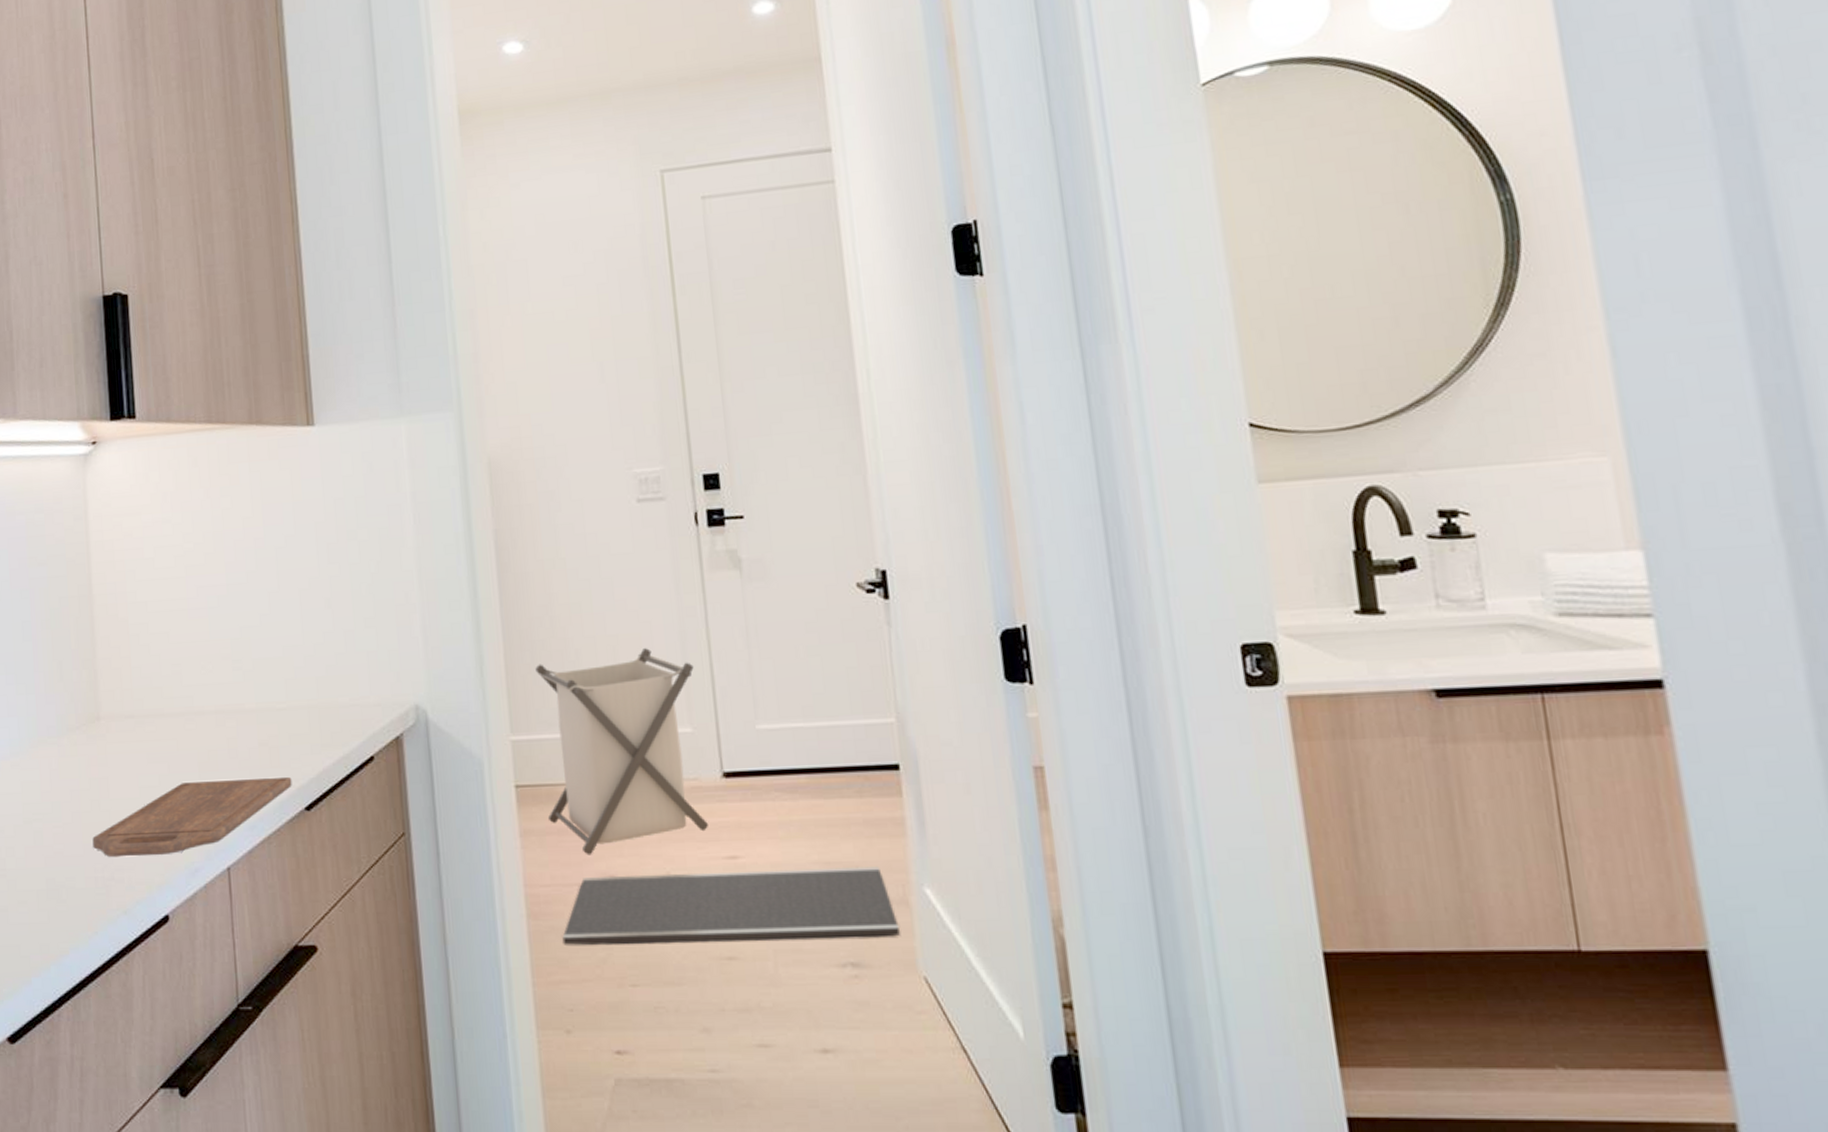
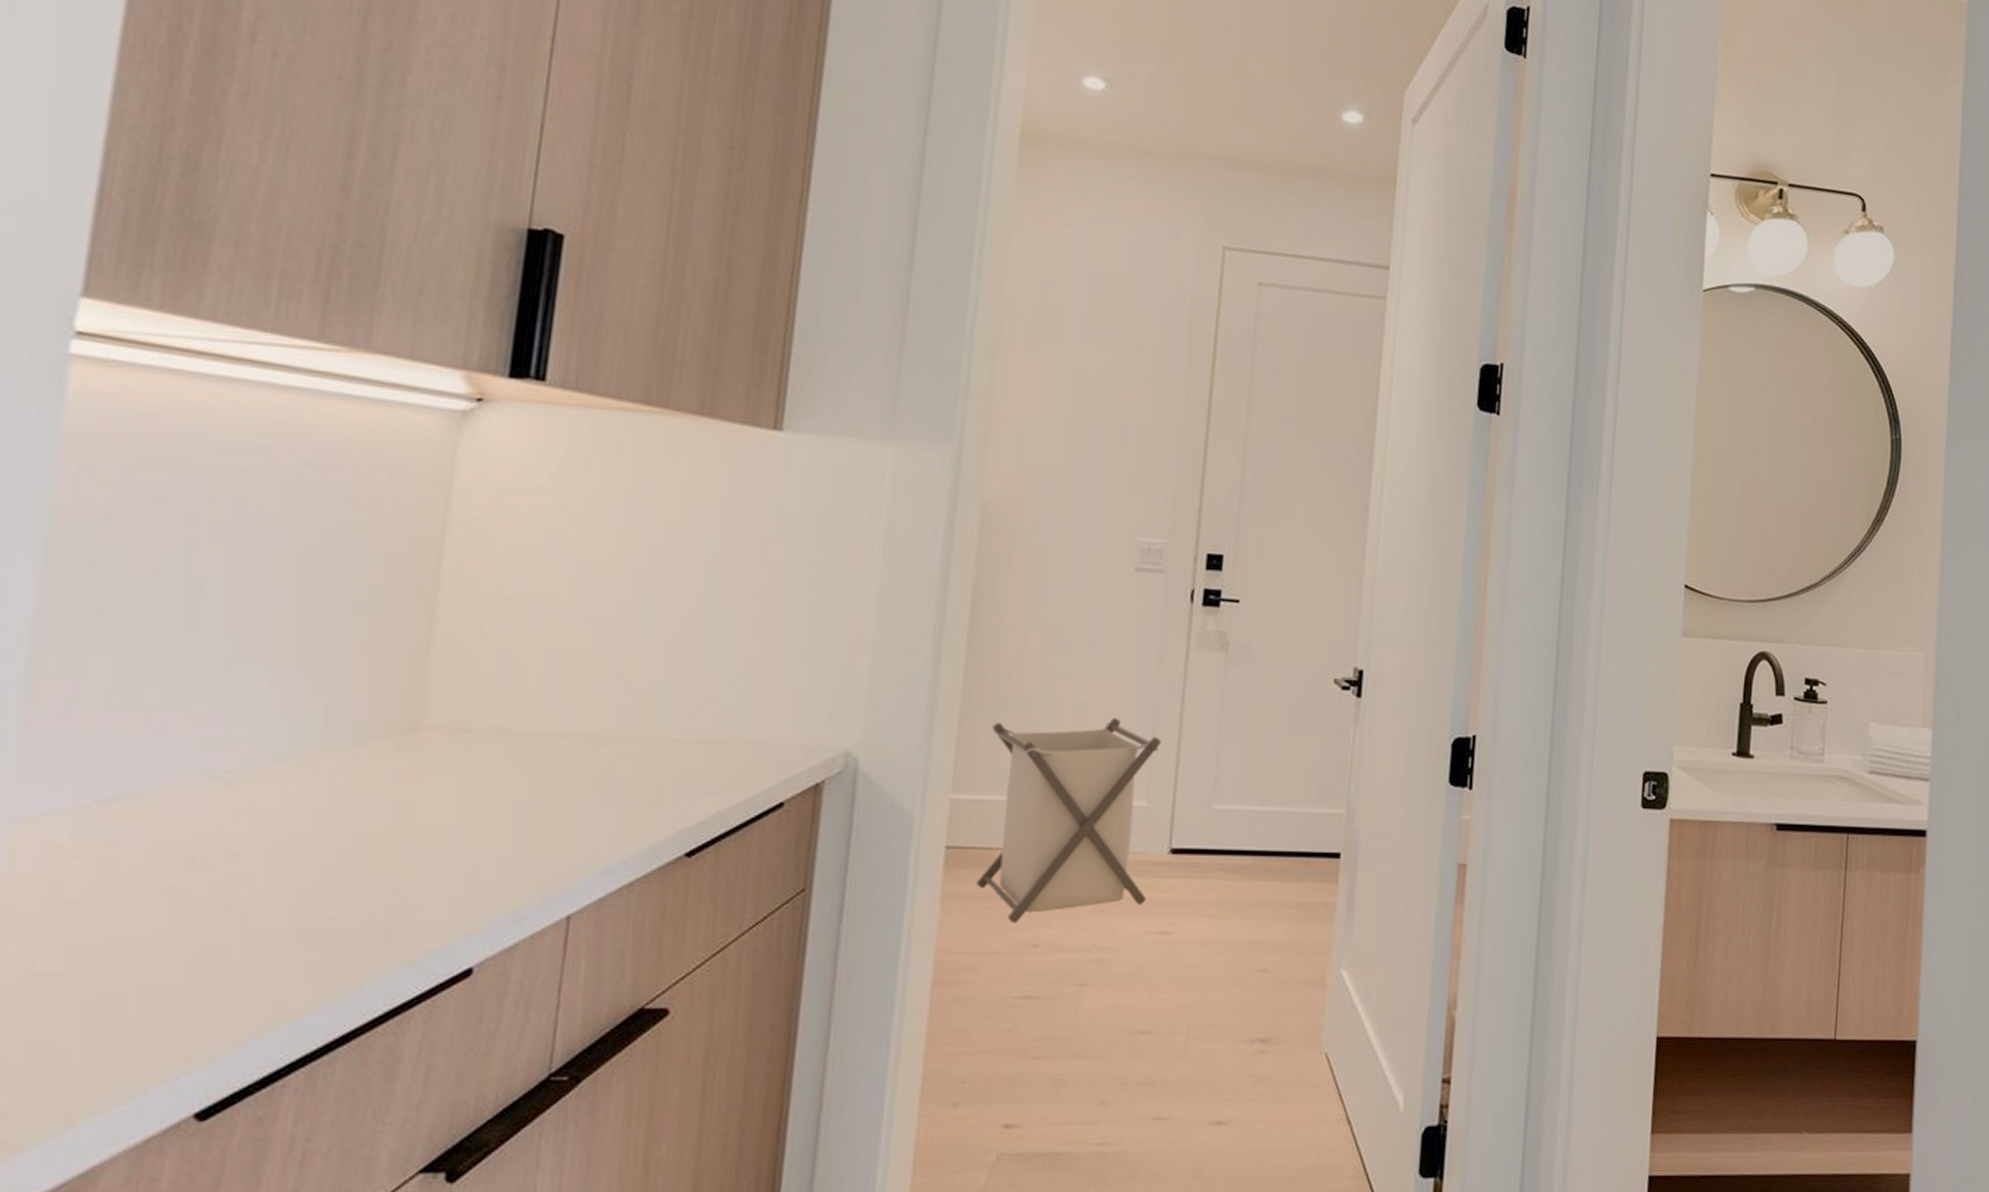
cutting board: present [92,776,292,858] -> none [377,814,674,898]
door mat: present [562,866,900,945] -> none [967,946,1312,1015]

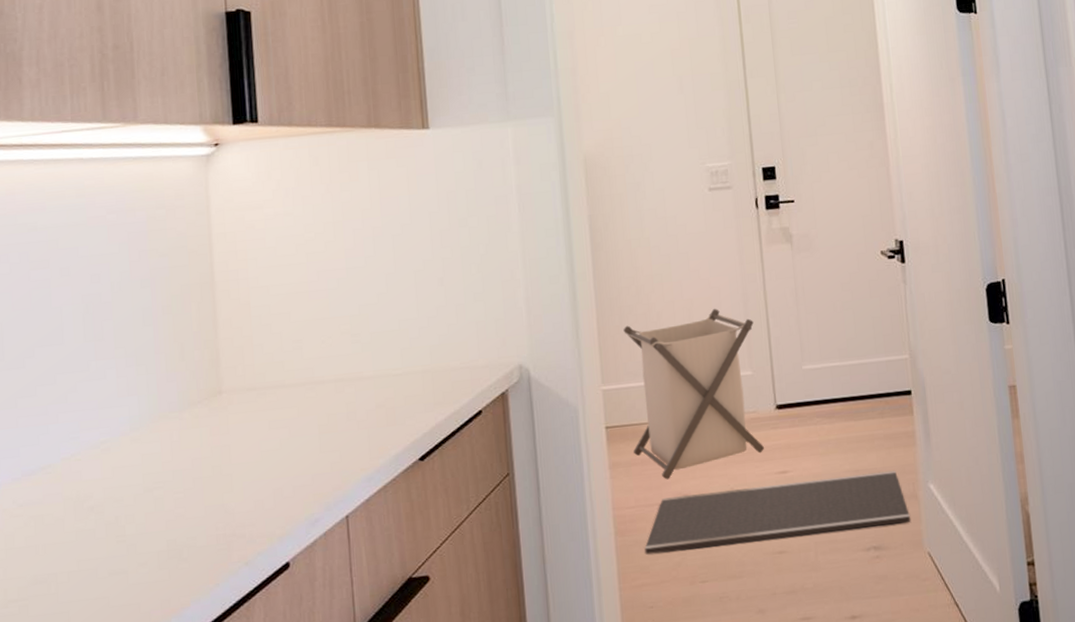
door mat: none [967,946,1312,1015] -> present [644,470,910,555]

